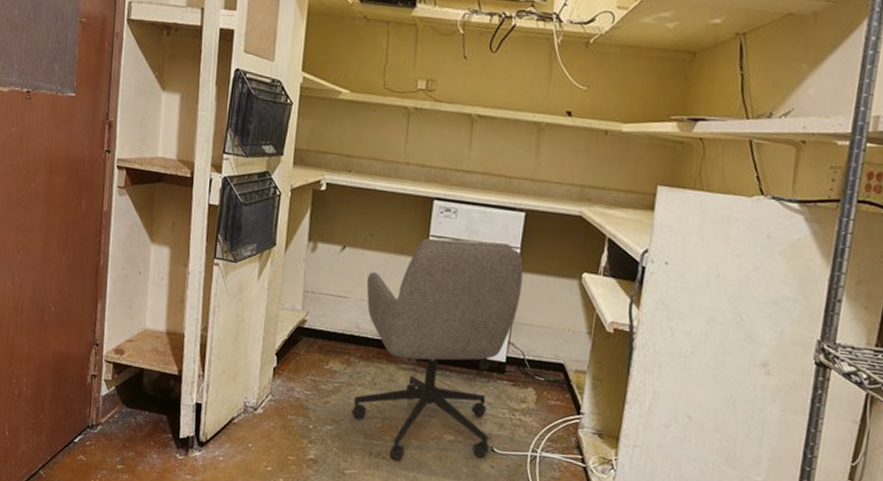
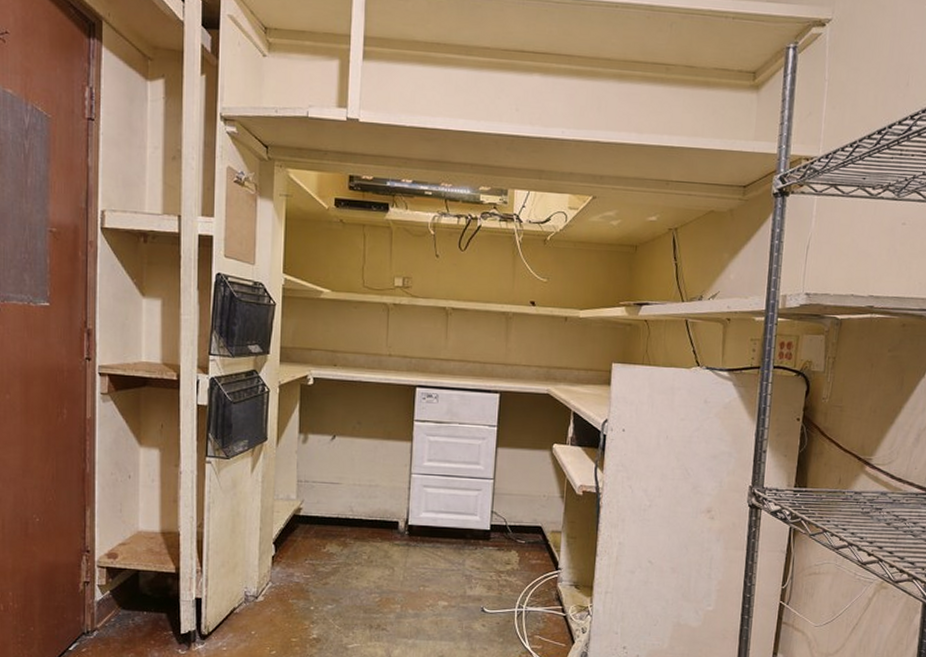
office chair: present [351,238,524,461] -> none [350,422,501,631]

